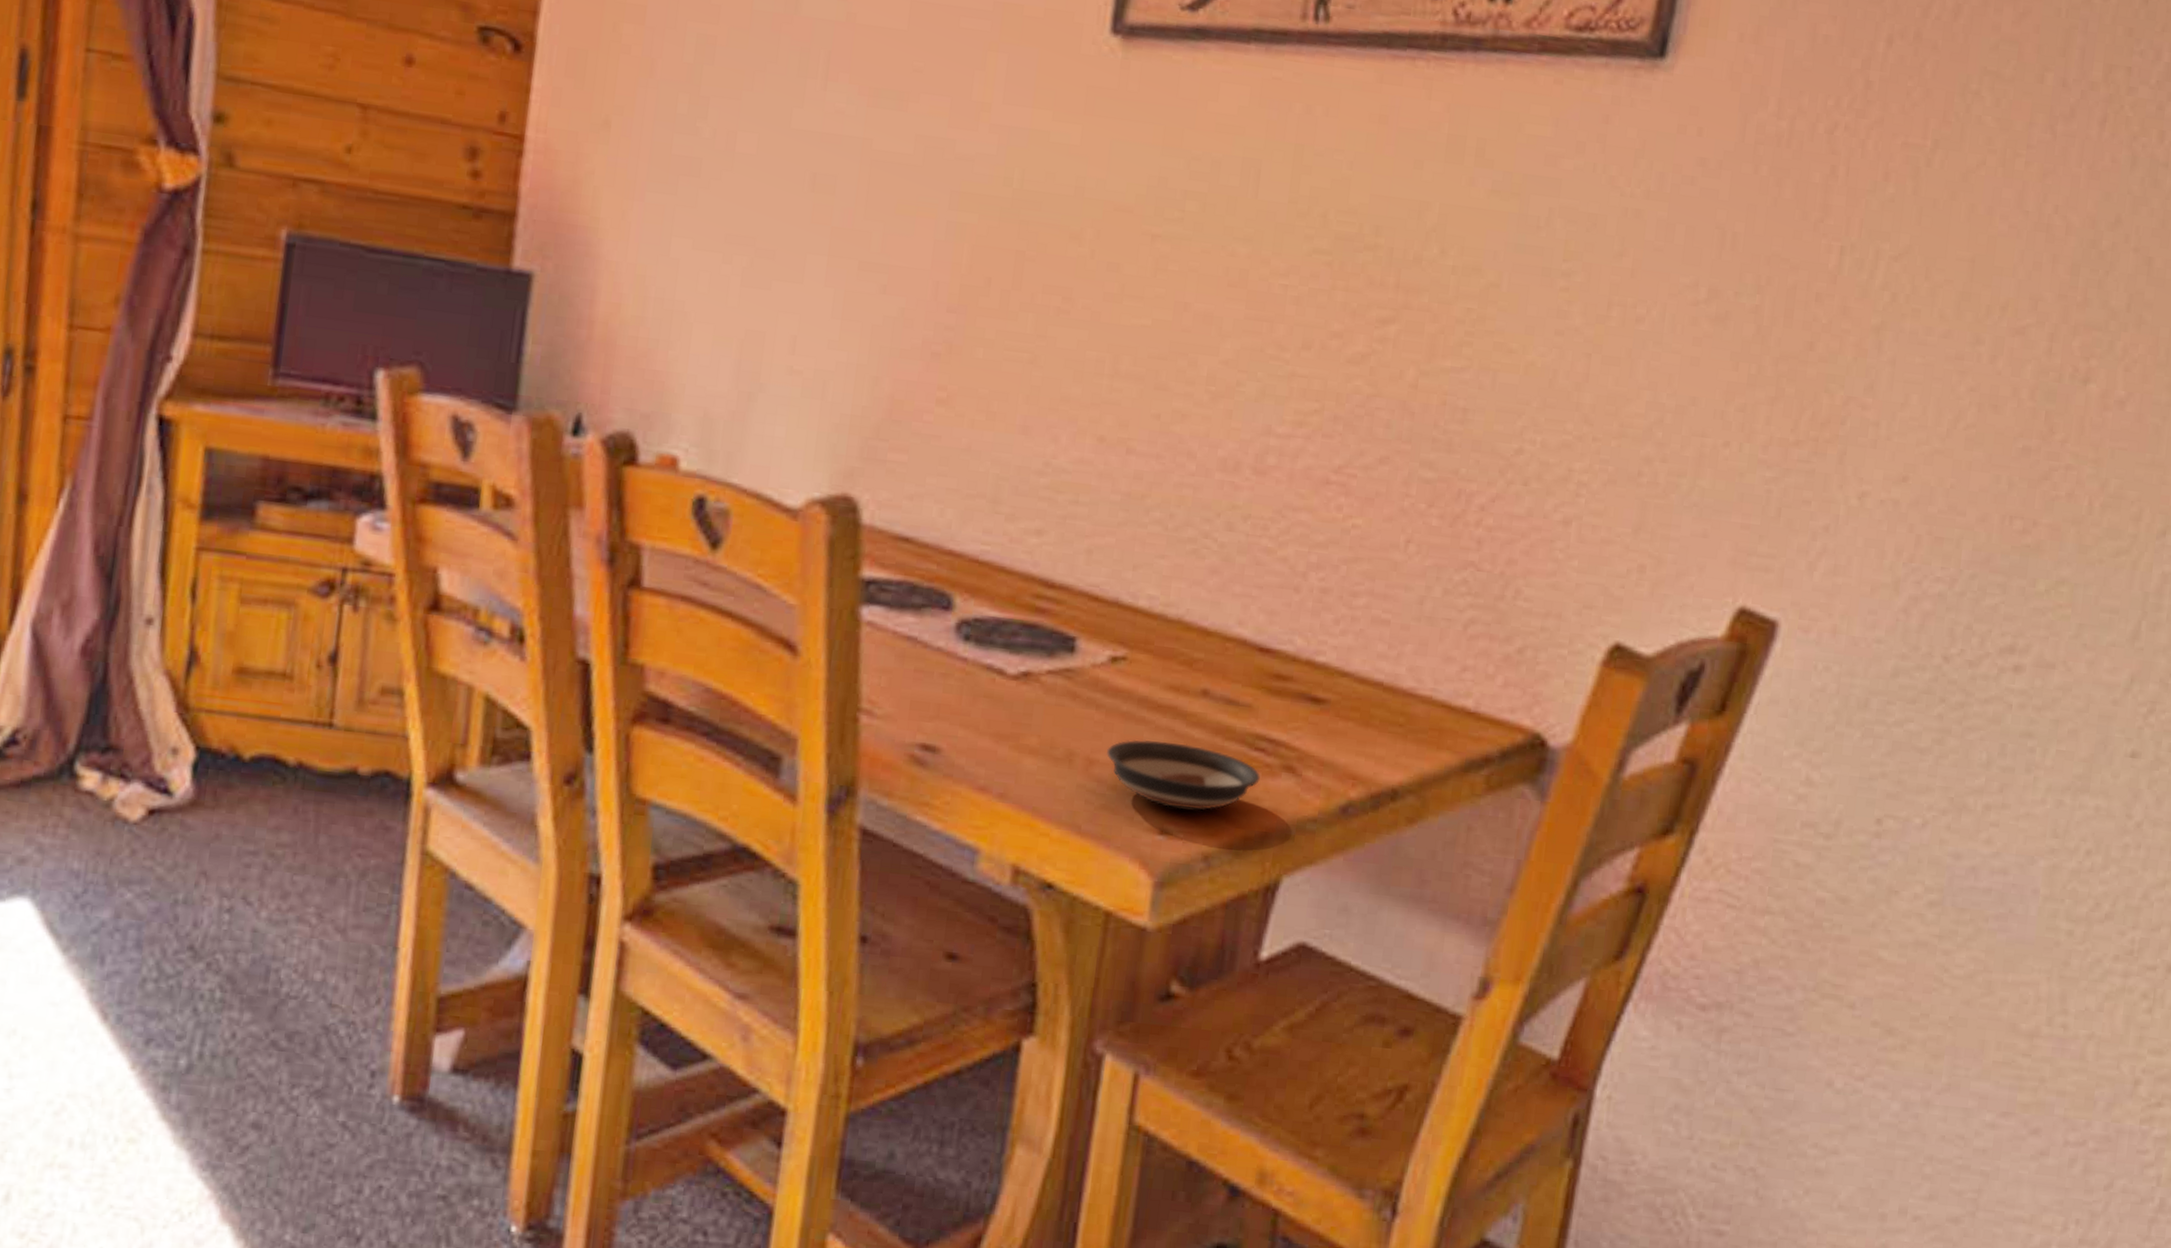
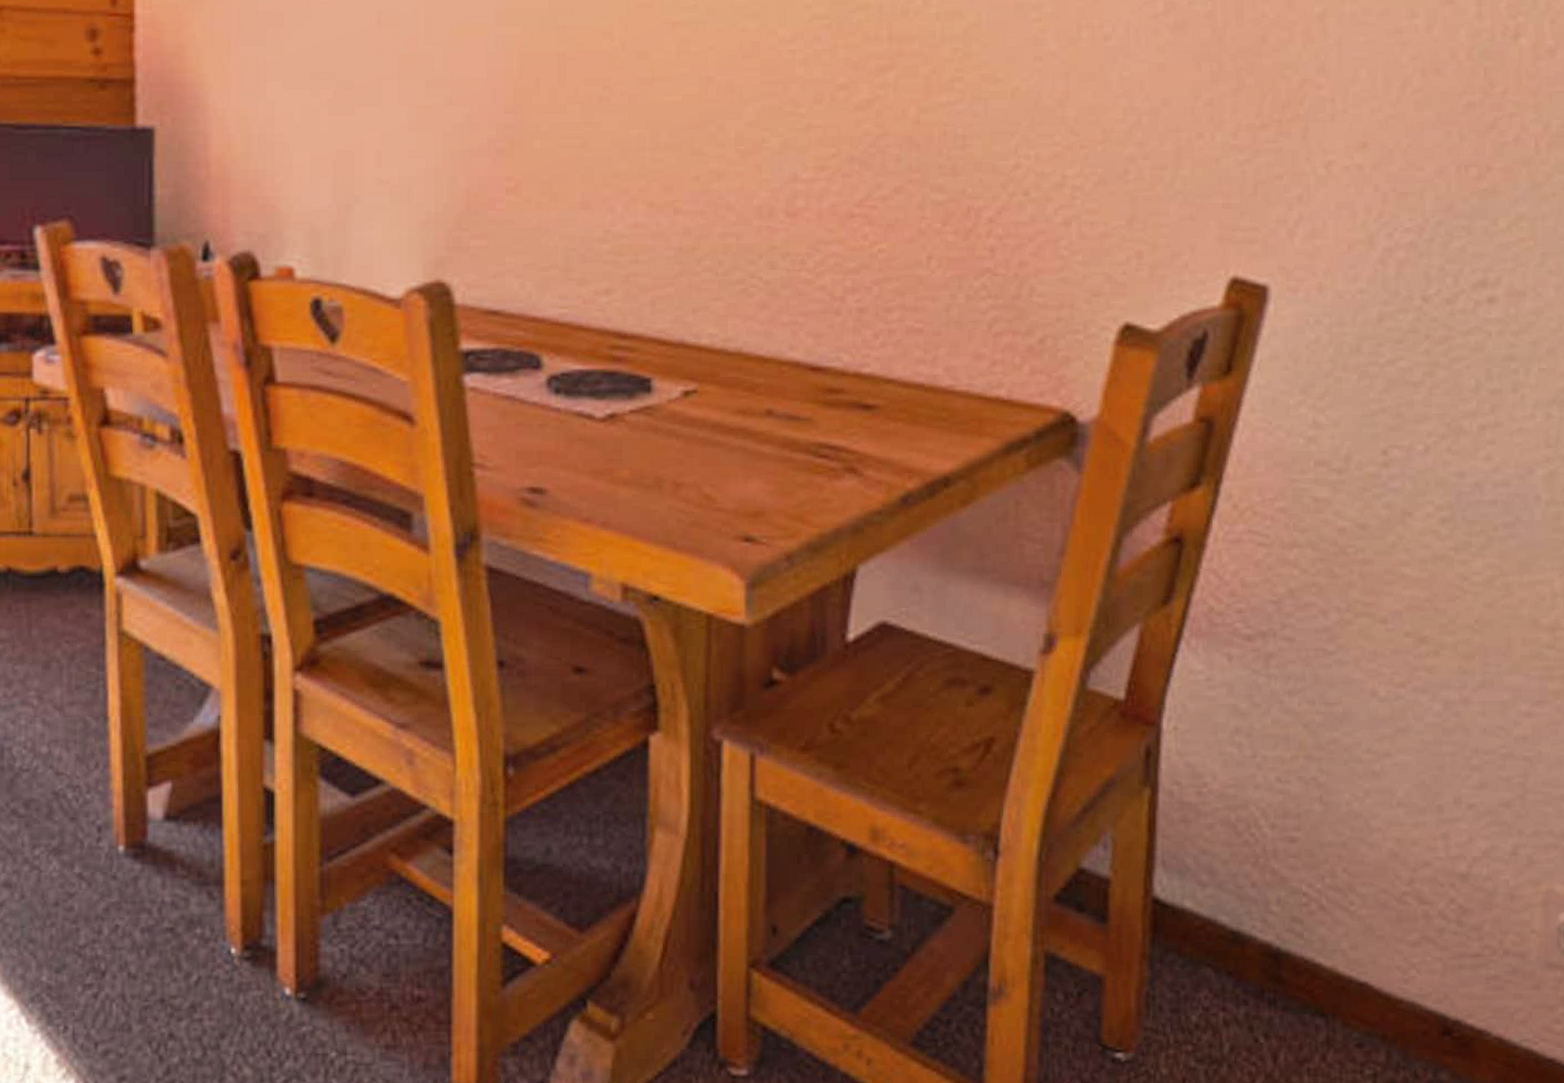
saucer: present [1107,739,1260,810] -> none [691,459,827,516]

